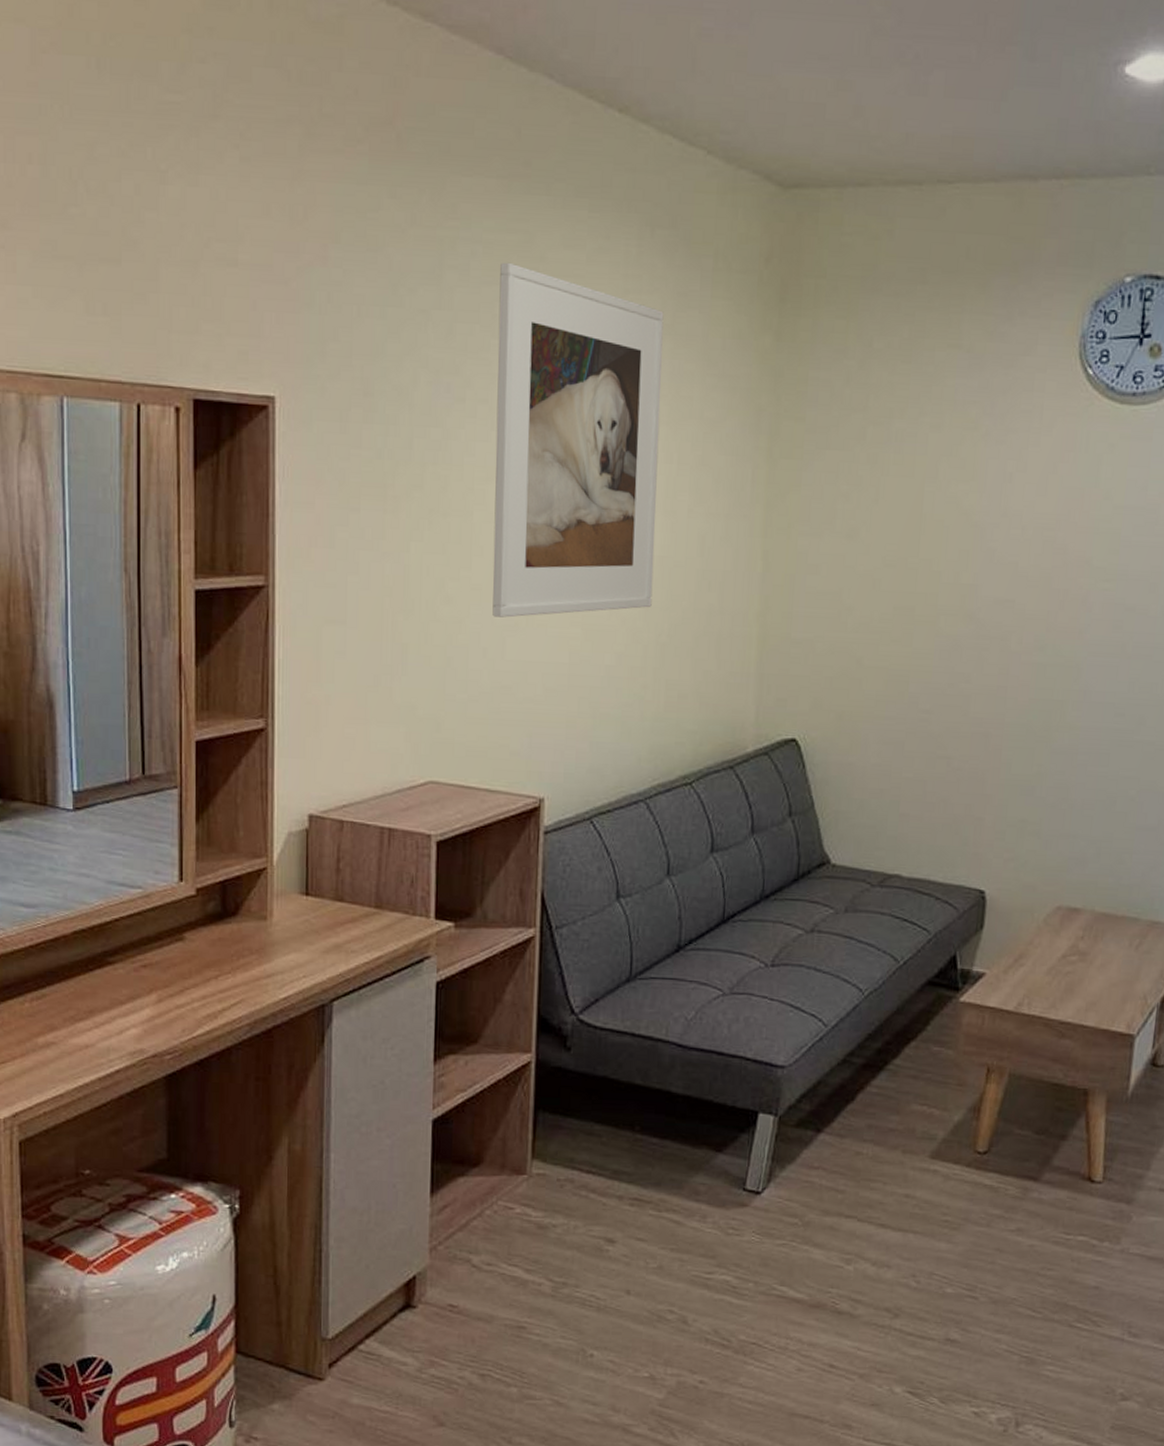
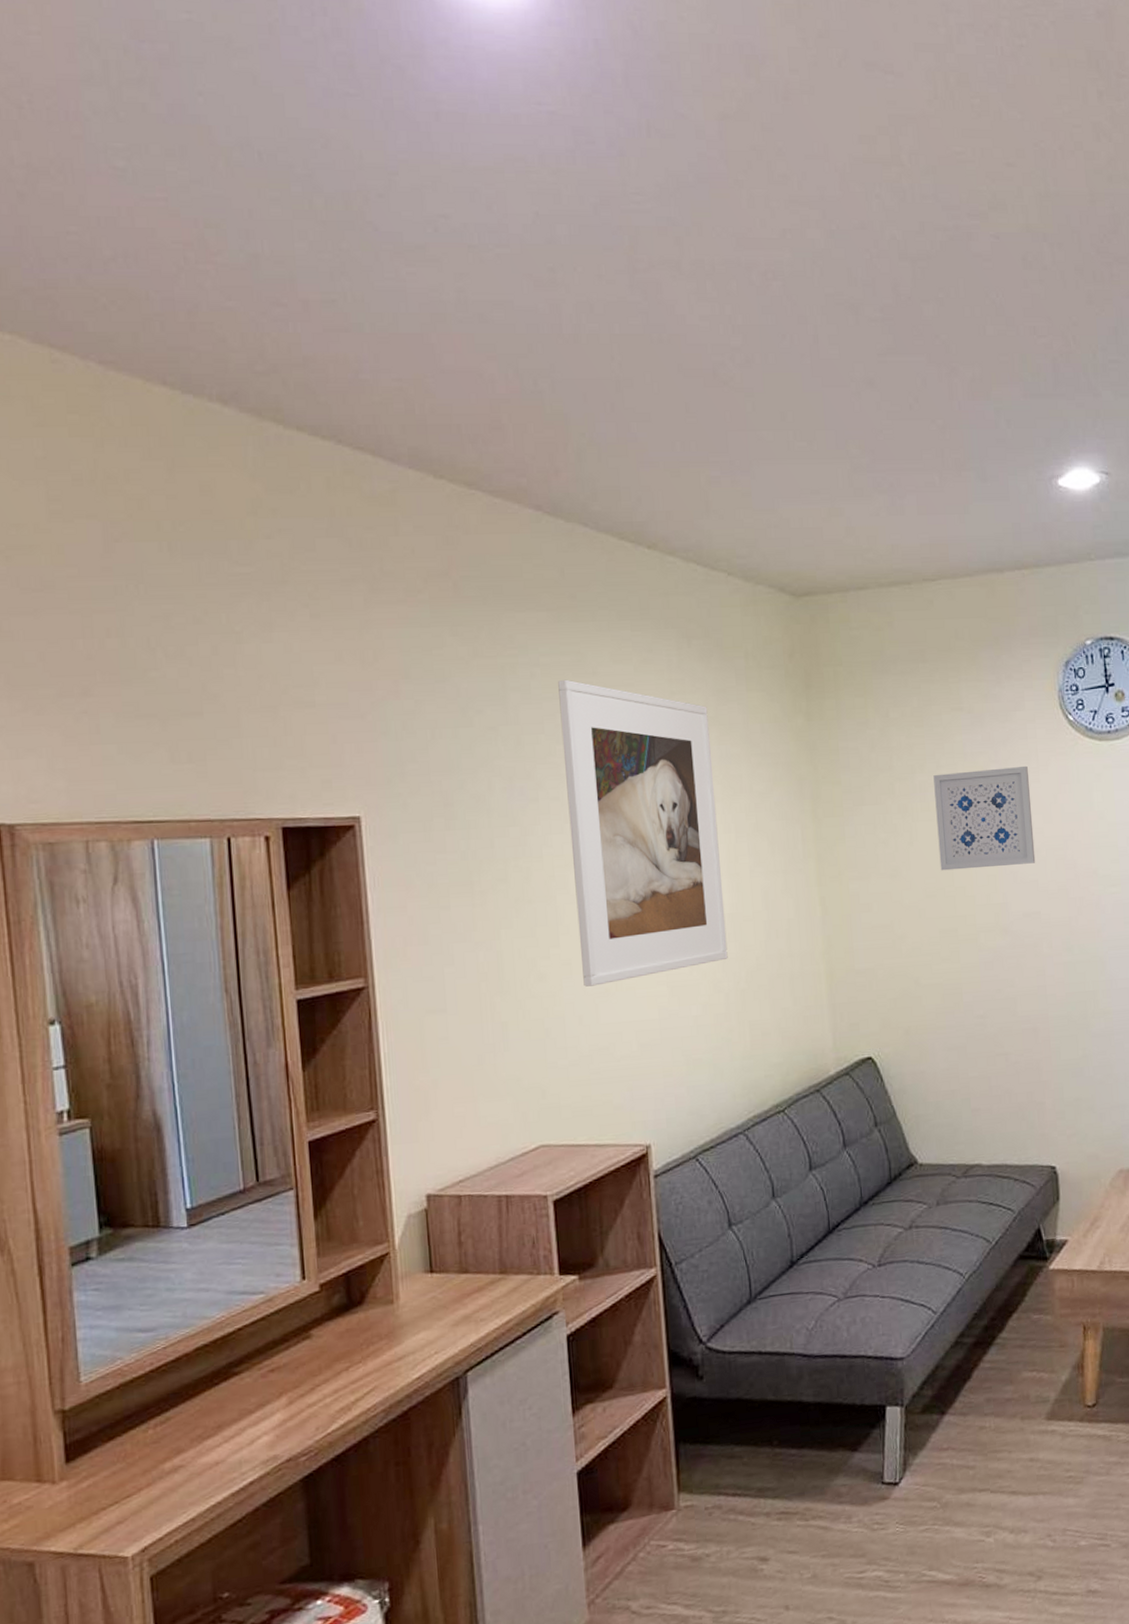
wall art: none [905,422,1028,542] -> present [933,765,1036,871]

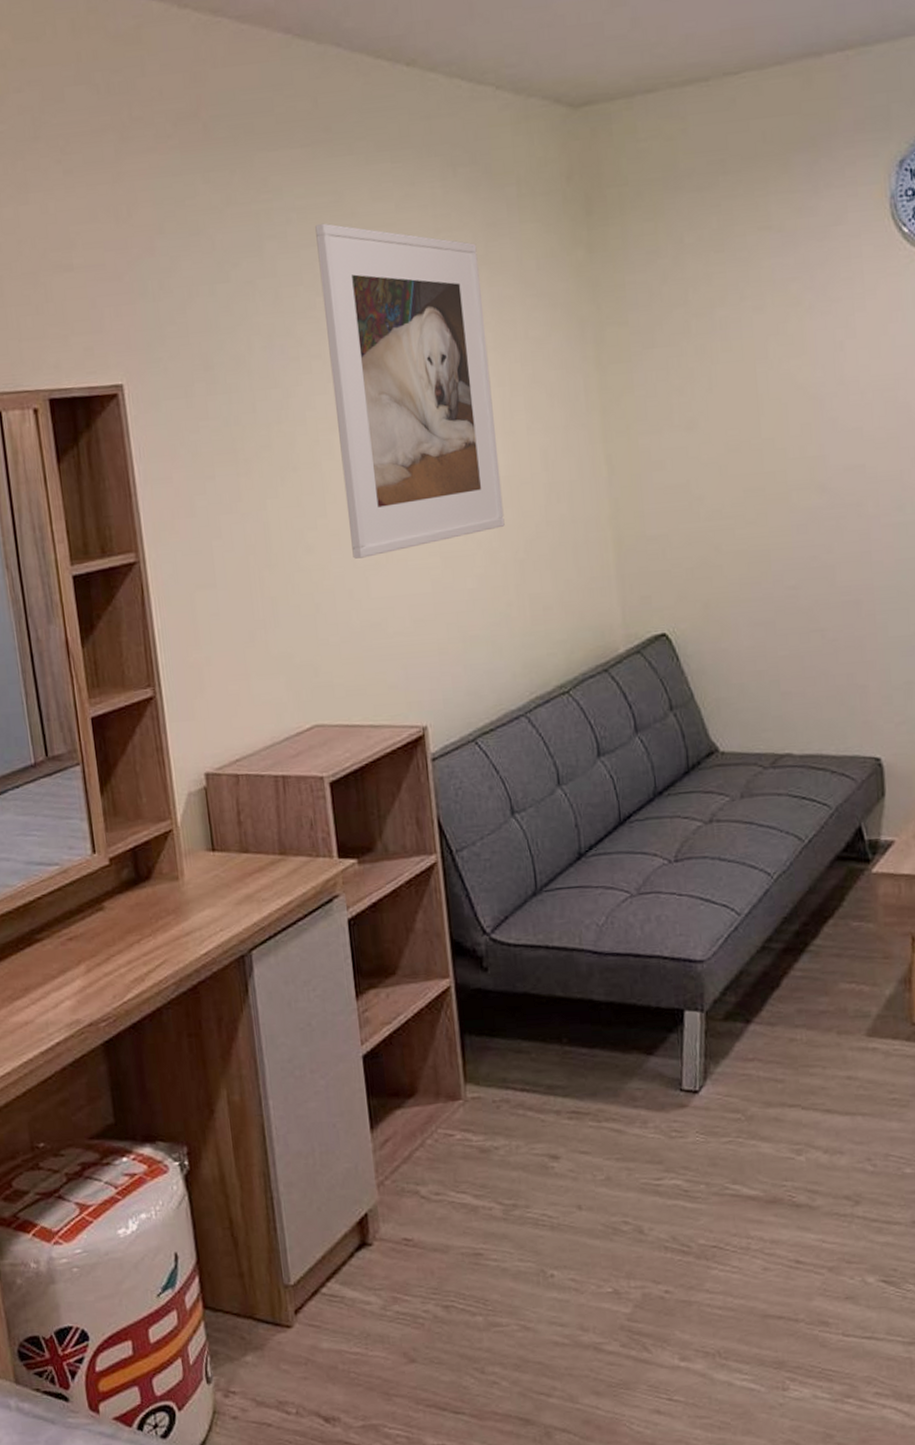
wall art: present [933,765,1036,871] -> none [736,291,860,421]

